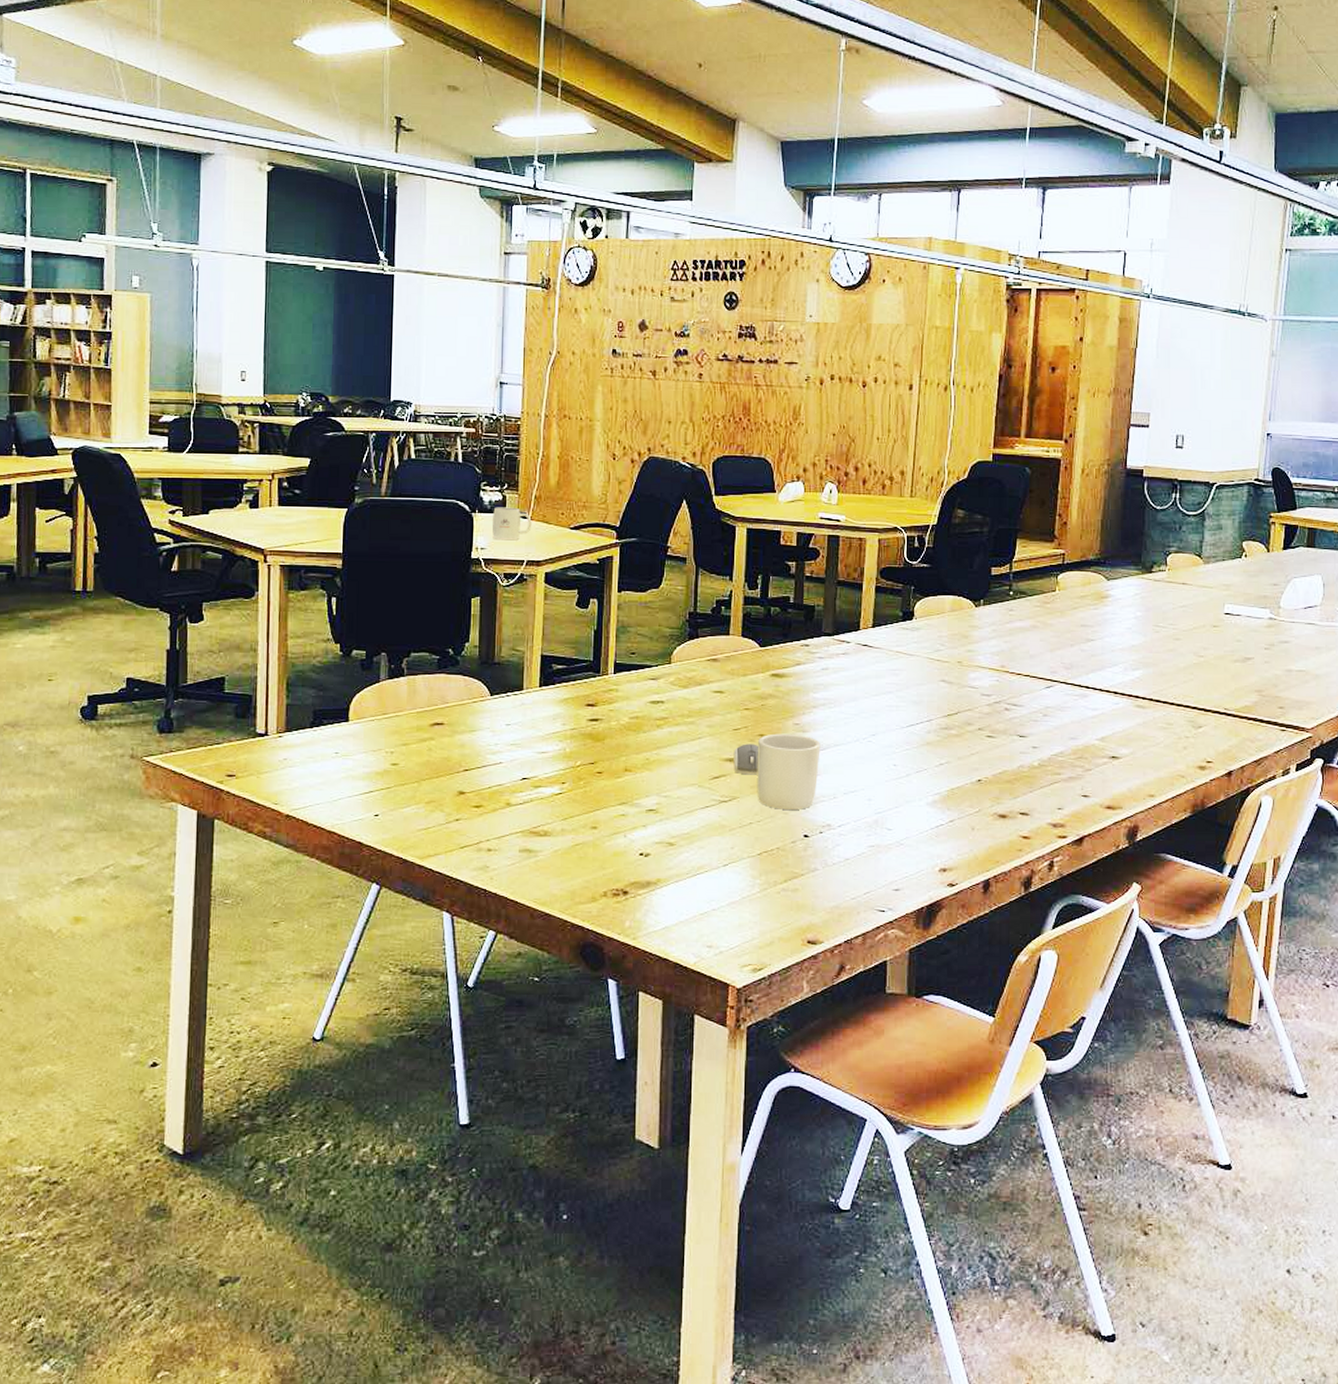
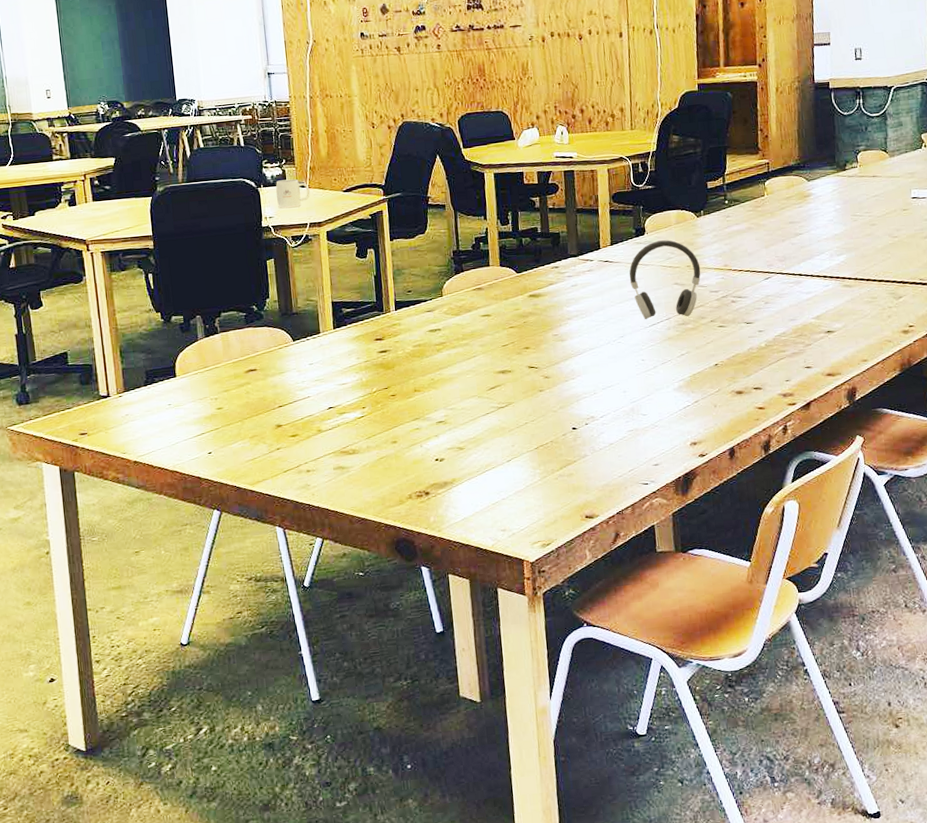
computer mouse: present [733,743,758,775] -> none [504,356,528,383]
mug: present [757,733,821,810] -> none [524,343,579,409]
headphones: none [889,629,973,721] -> present [629,240,701,320]

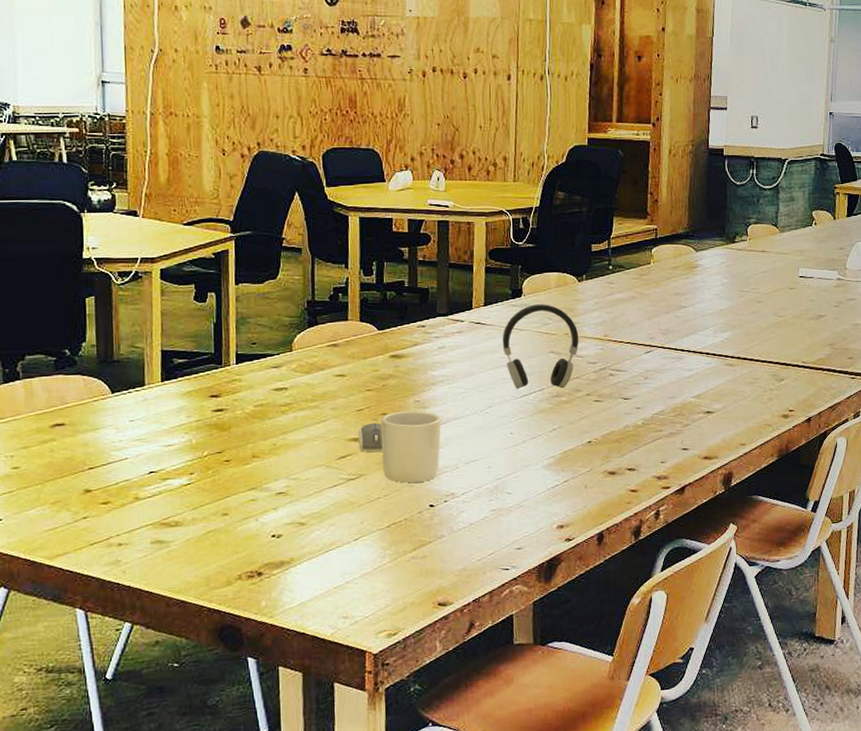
mug: present [276,179,310,209] -> none [103,206,144,239]
computer mouse: none [504,356,528,383] -> present [358,422,383,453]
mug: none [524,343,579,409] -> present [380,410,441,483]

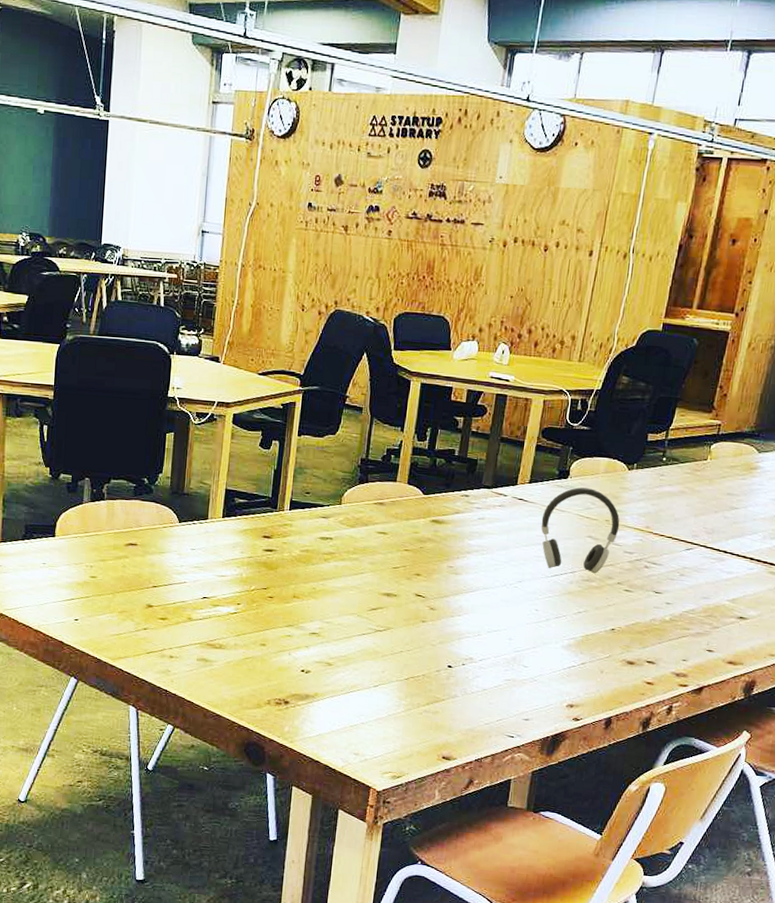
computer mouse: present [358,422,383,453] -> none [390,581,414,610]
mug: present [380,410,441,483] -> none [409,574,471,643]

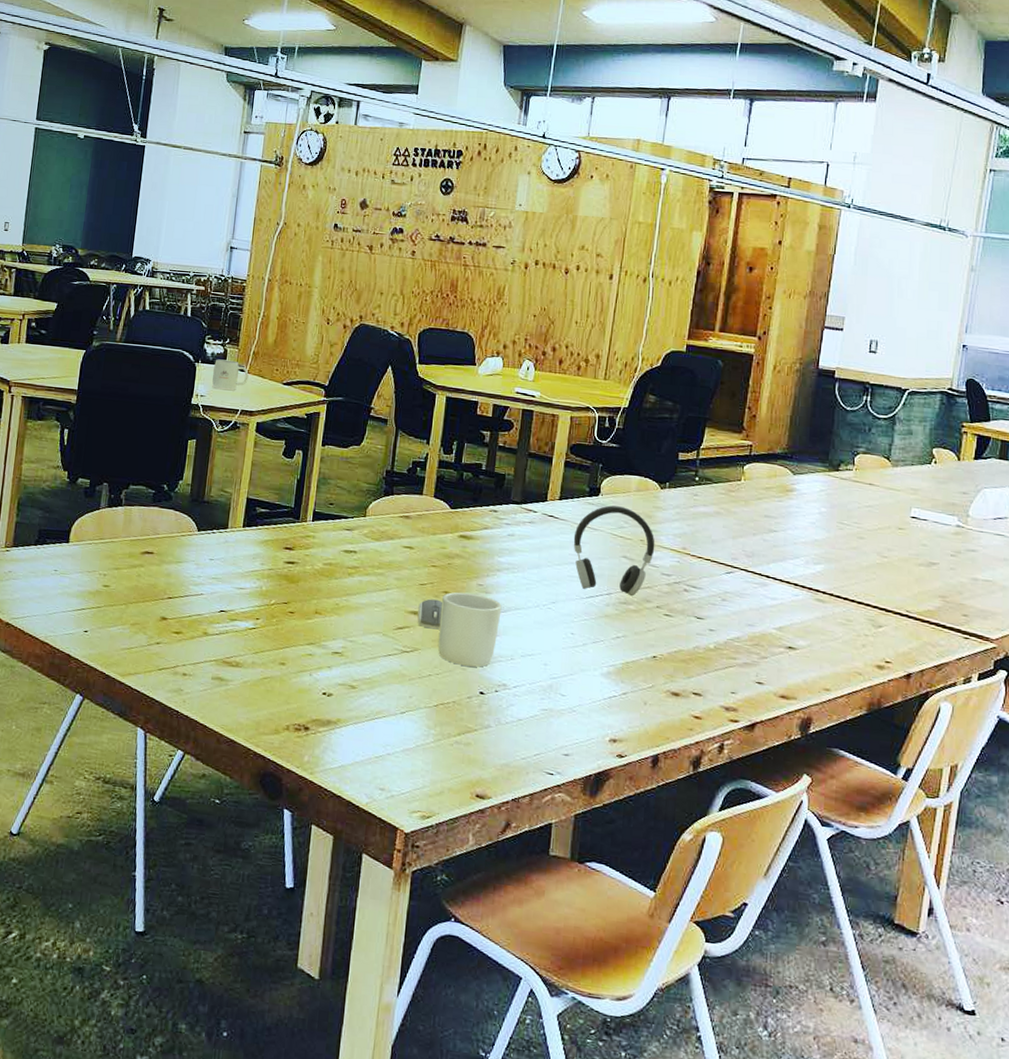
mug: none [188,350,224,383] -> present [212,359,249,391]
computer mouse: none [390,581,414,610] -> present [417,598,442,630]
mug: none [409,574,471,643] -> present [437,592,502,667]

